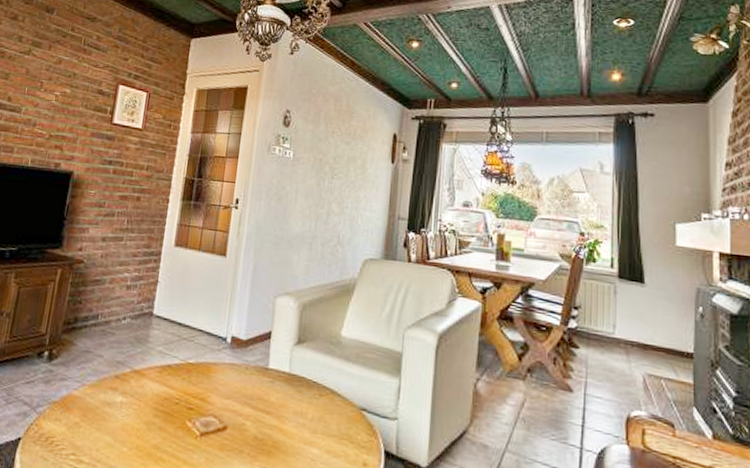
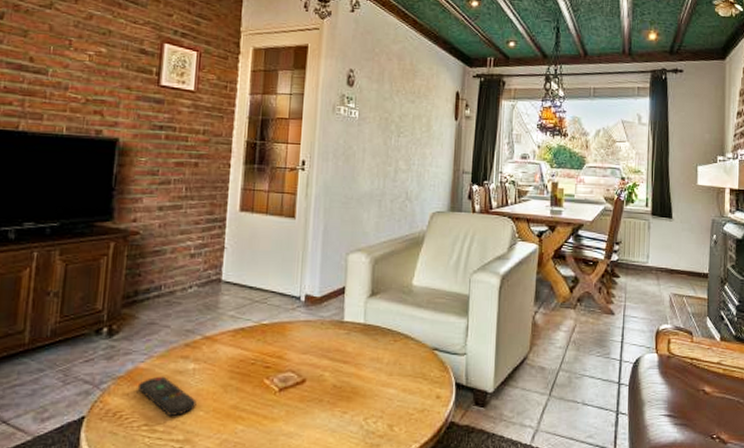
remote control: none [69,405,122,449] -> present [137,376,197,417]

